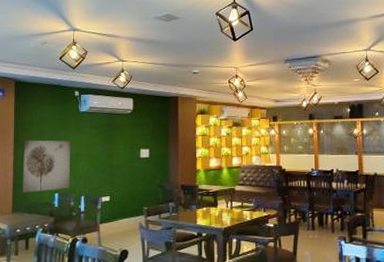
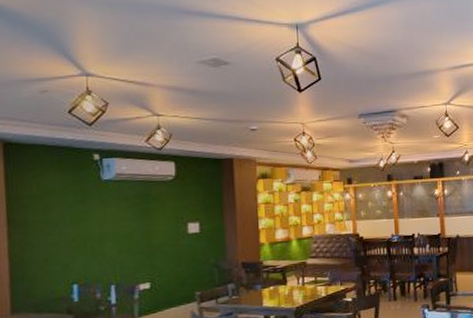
wall art: present [22,140,71,193] -> none [21,216,94,287]

